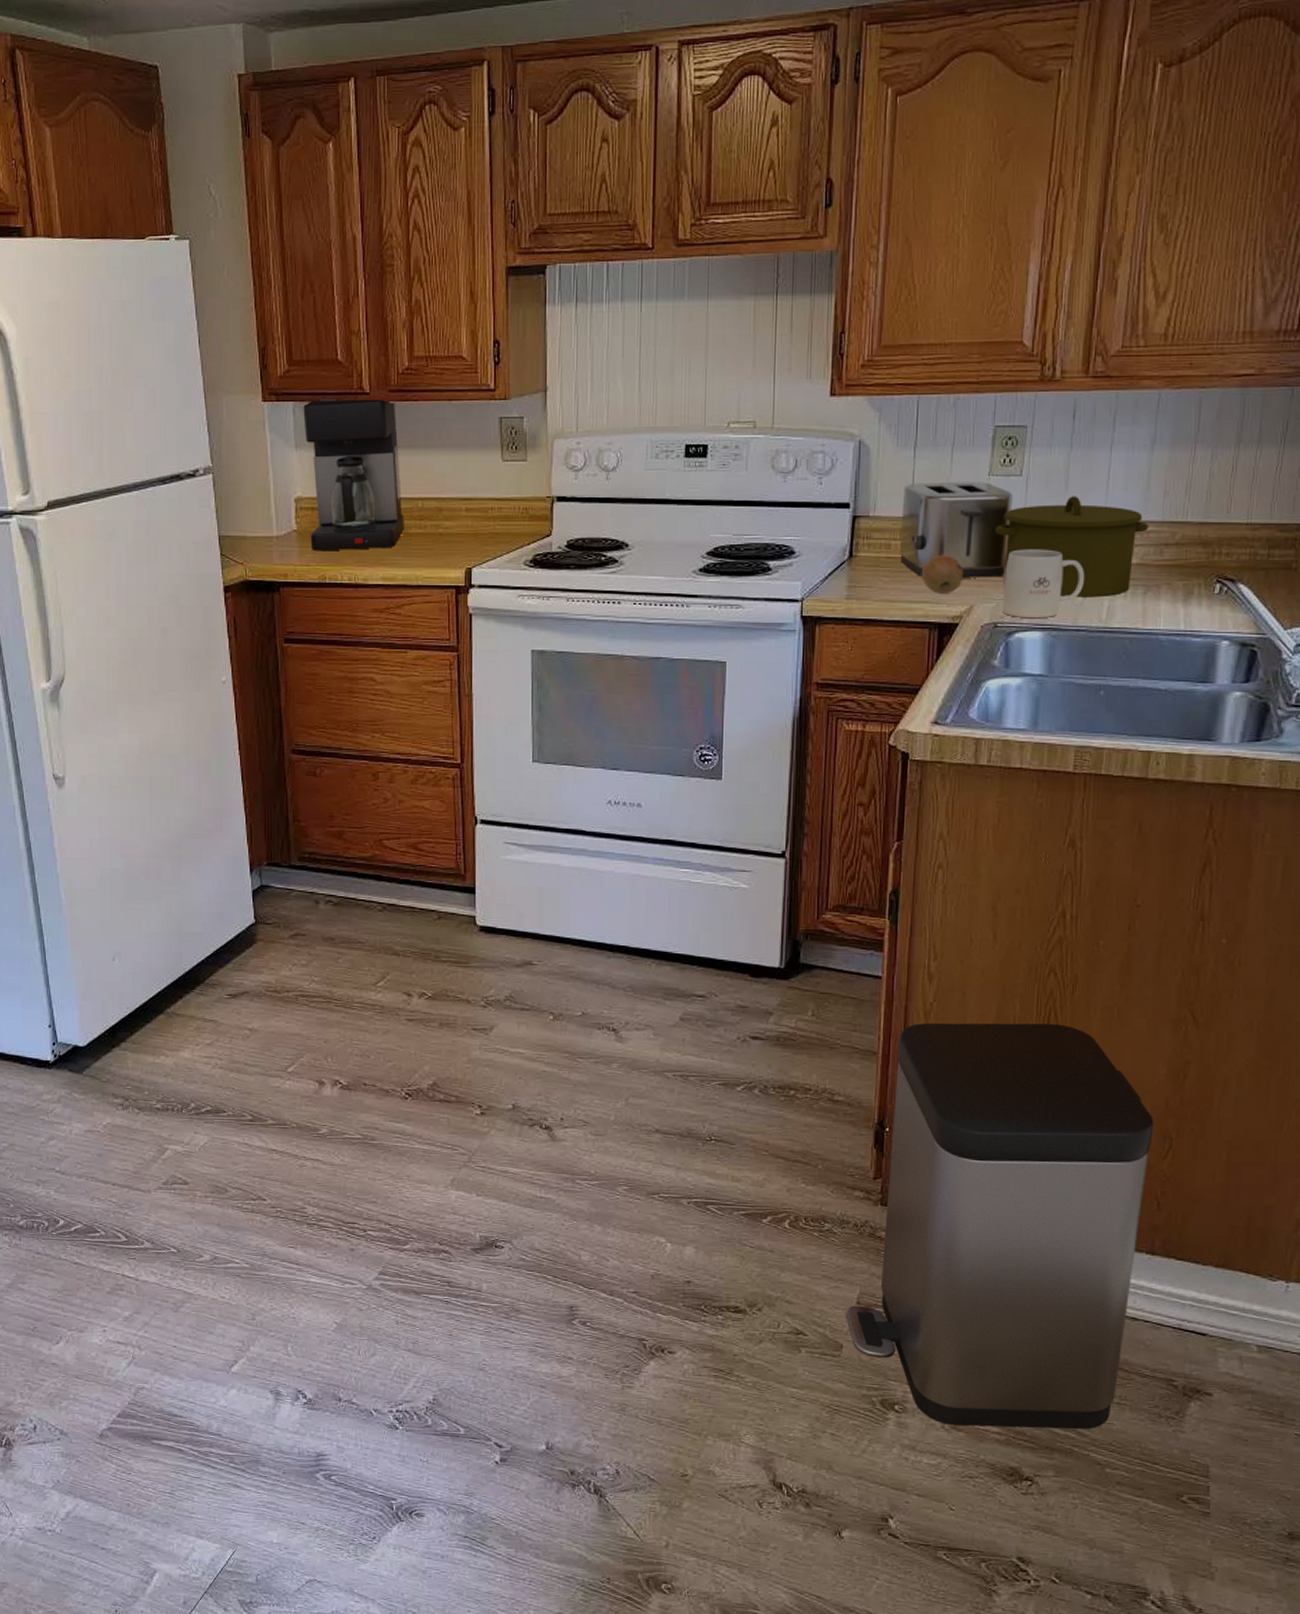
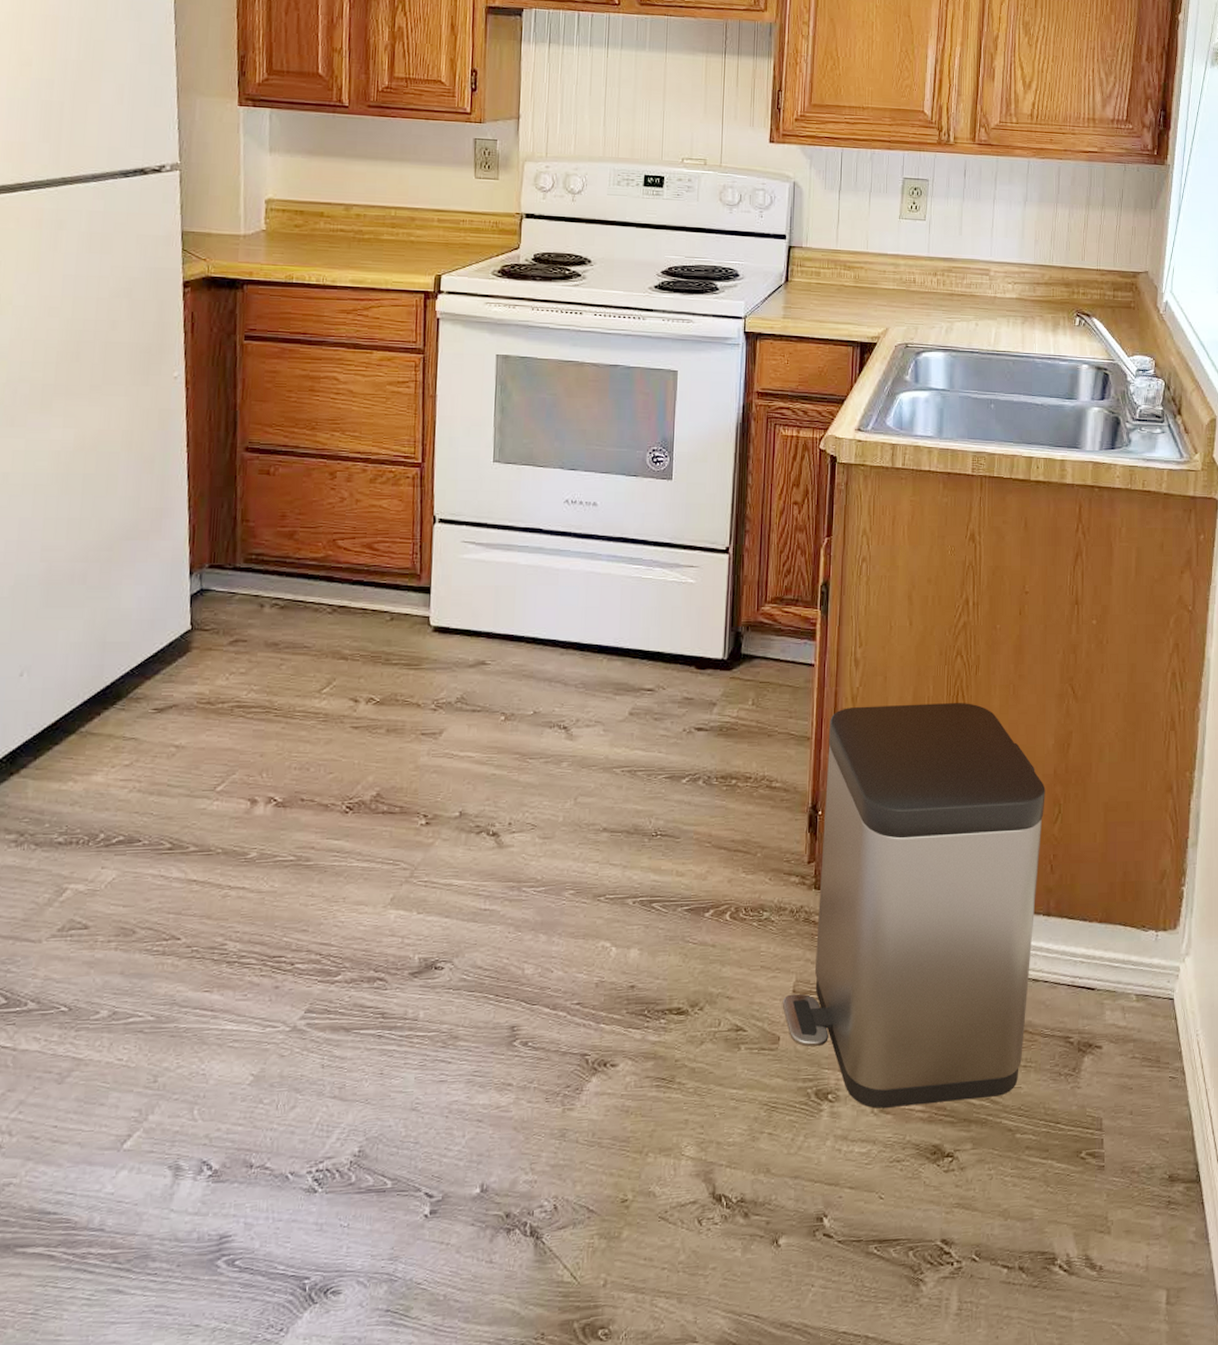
coffee maker: present [303,398,404,551] -> none [279,107,377,253]
toaster: present [900,481,1014,578] -> none [828,221,920,305]
fruit: present [921,555,964,595] -> none [845,283,881,318]
cooking pot: present [995,496,1148,598] -> none [905,239,1024,325]
mug: present [1002,549,1085,619] -> none [912,282,977,341]

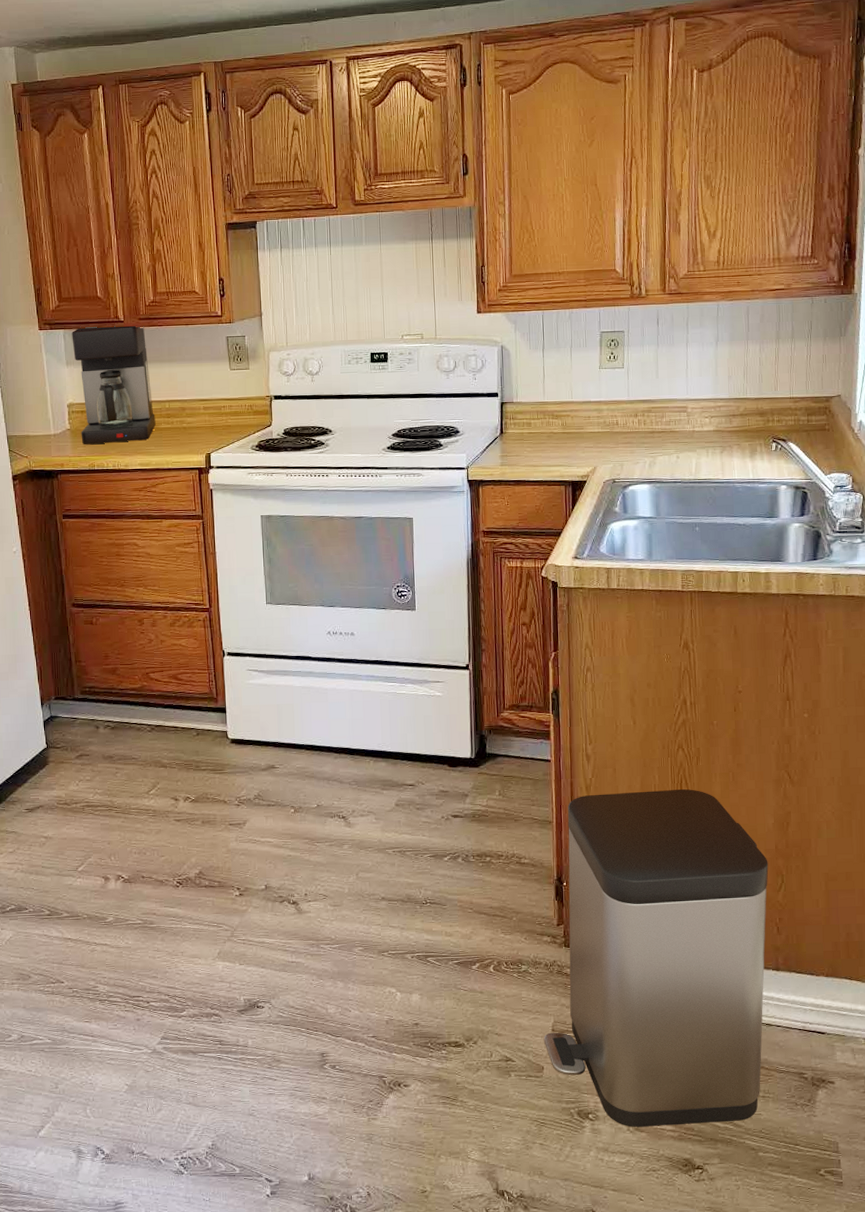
coffee maker: none [279,107,377,253] -> present [72,326,156,445]

